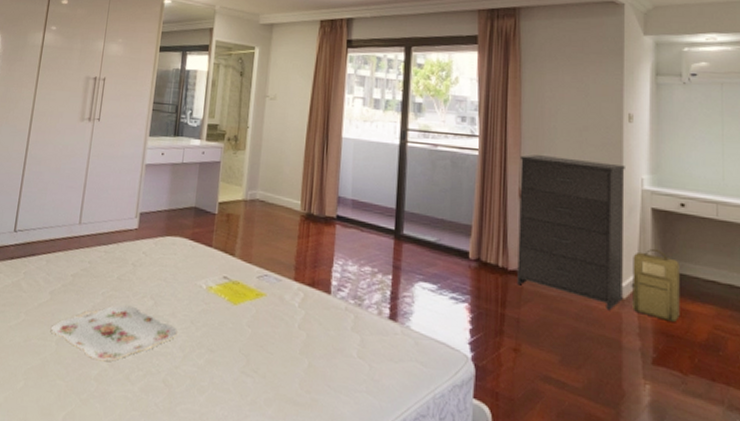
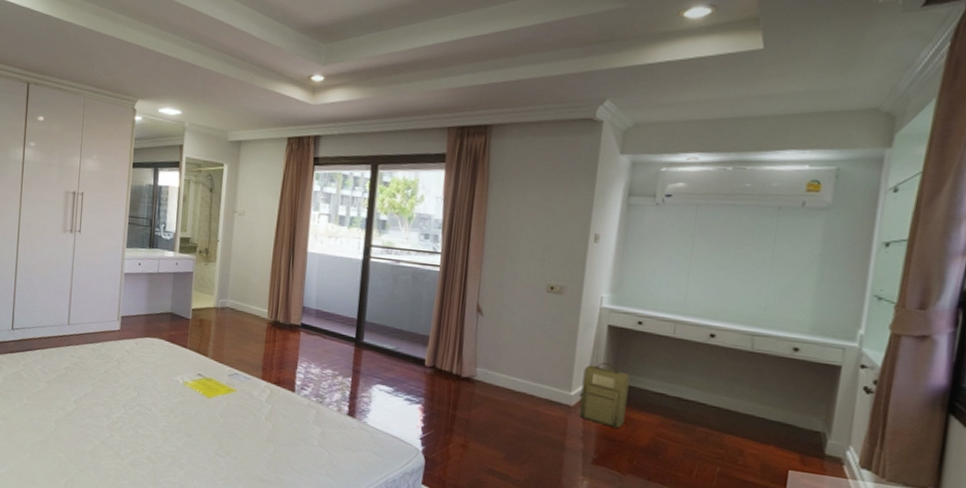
serving tray: present [51,305,177,362] -> none [50,394,159,440]
dresser: present [517,154,625,311] -> none [469,272,586,416]

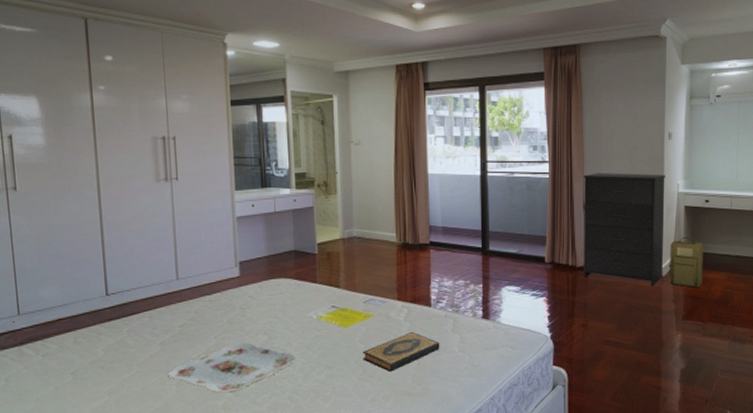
serving tray: none [50,394,159,440] -> present [168,343,295,393]
hardback book: none [221,414,300,453] -> present [363,331,440,372]
dresser: none [469,272,586,416] -> present [583,173,665,287]

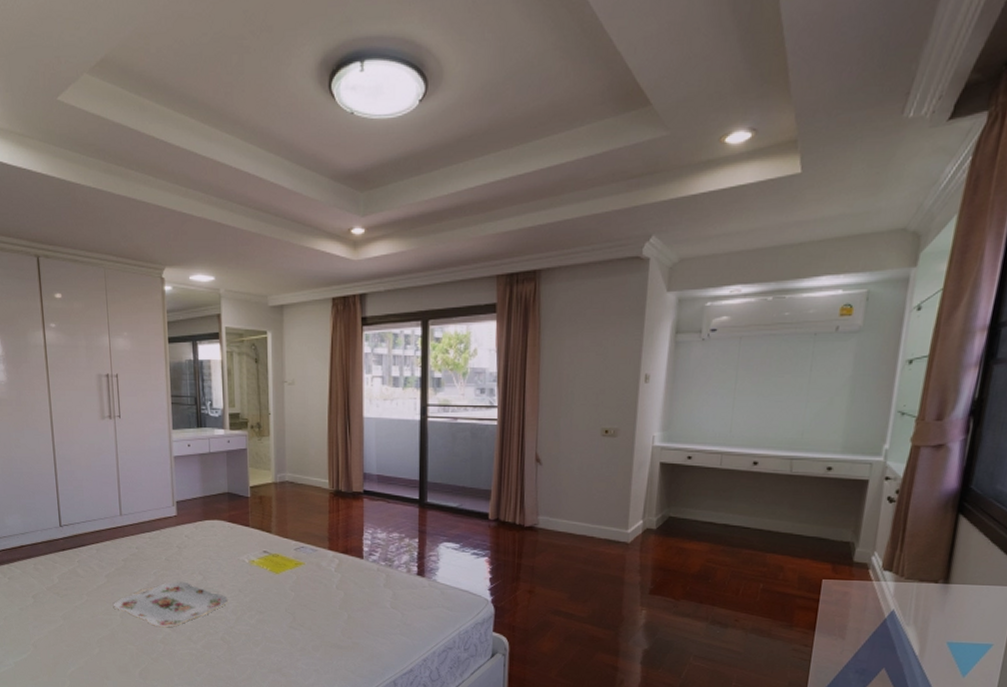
hardback book: present [363,331,440,372] -> none [293,583,371,622]
dresser: present [583,173,665,287] -> none [532,421,638,554]
backpack: present [668,237,703,289] -> none [635,499,682,560]

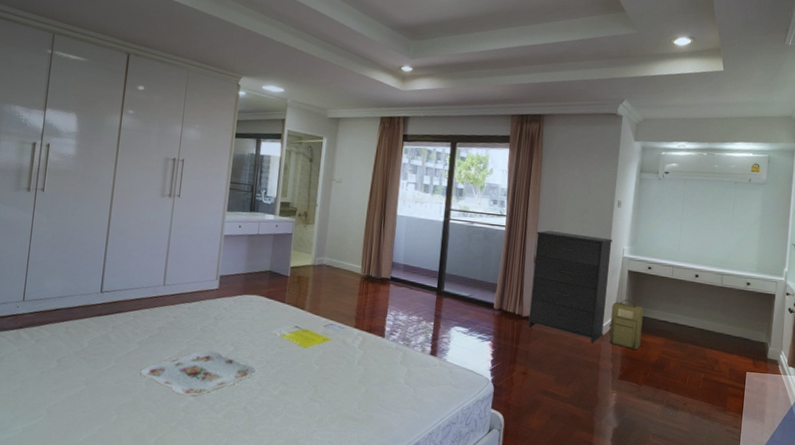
dresser: none [532,421,638,554] -> present [528,230,612,343]
backpack: none [635,499,682,560] -> present [609,300,644,351]

